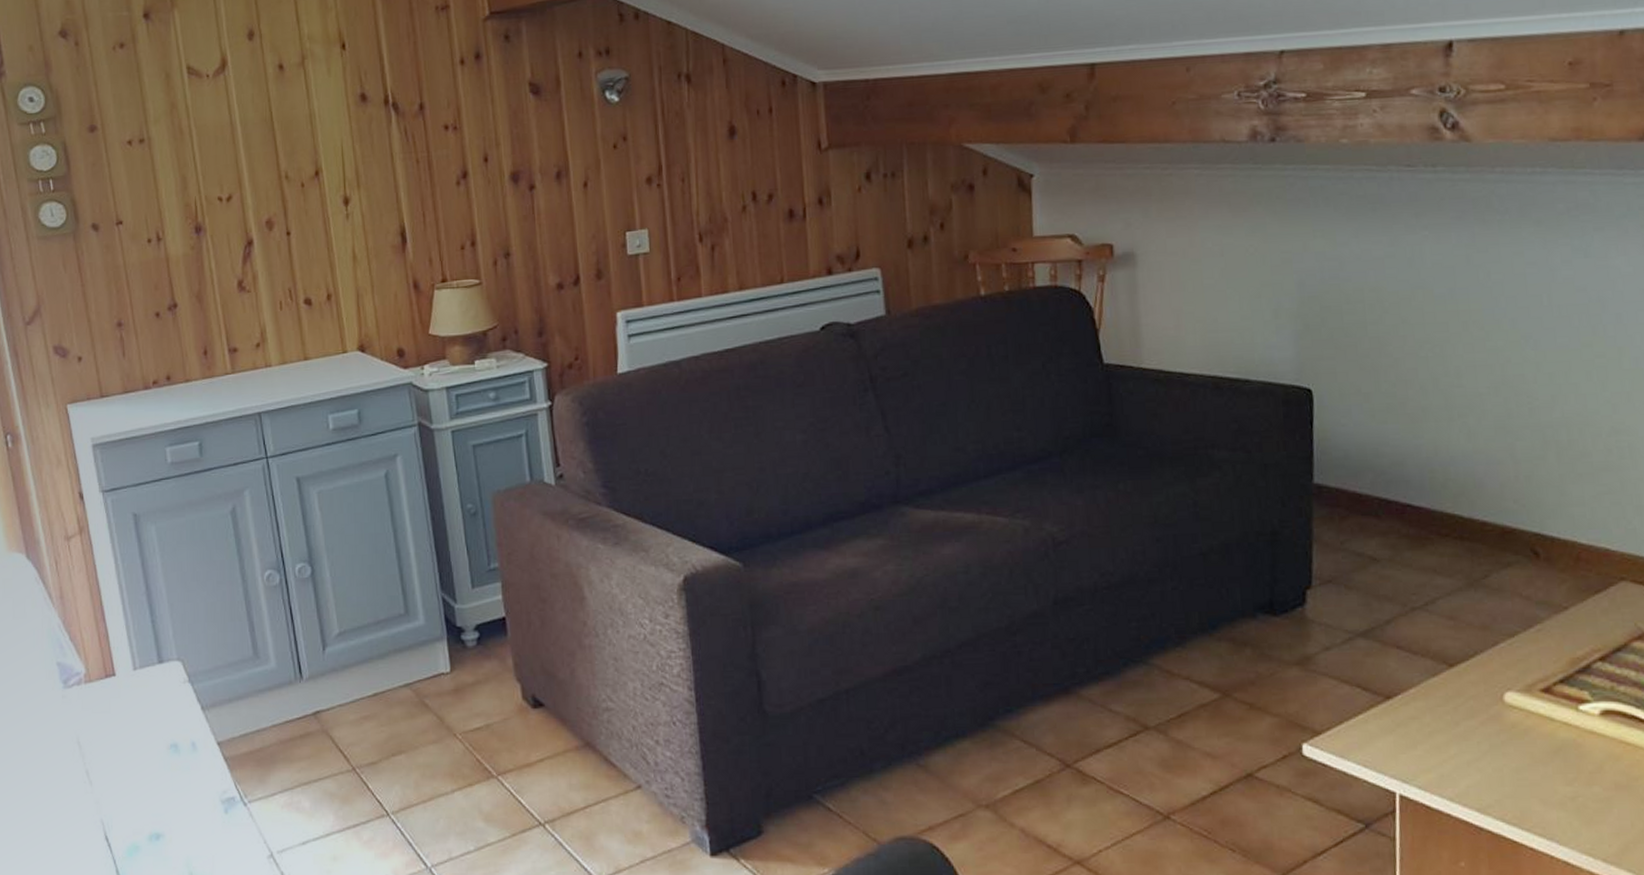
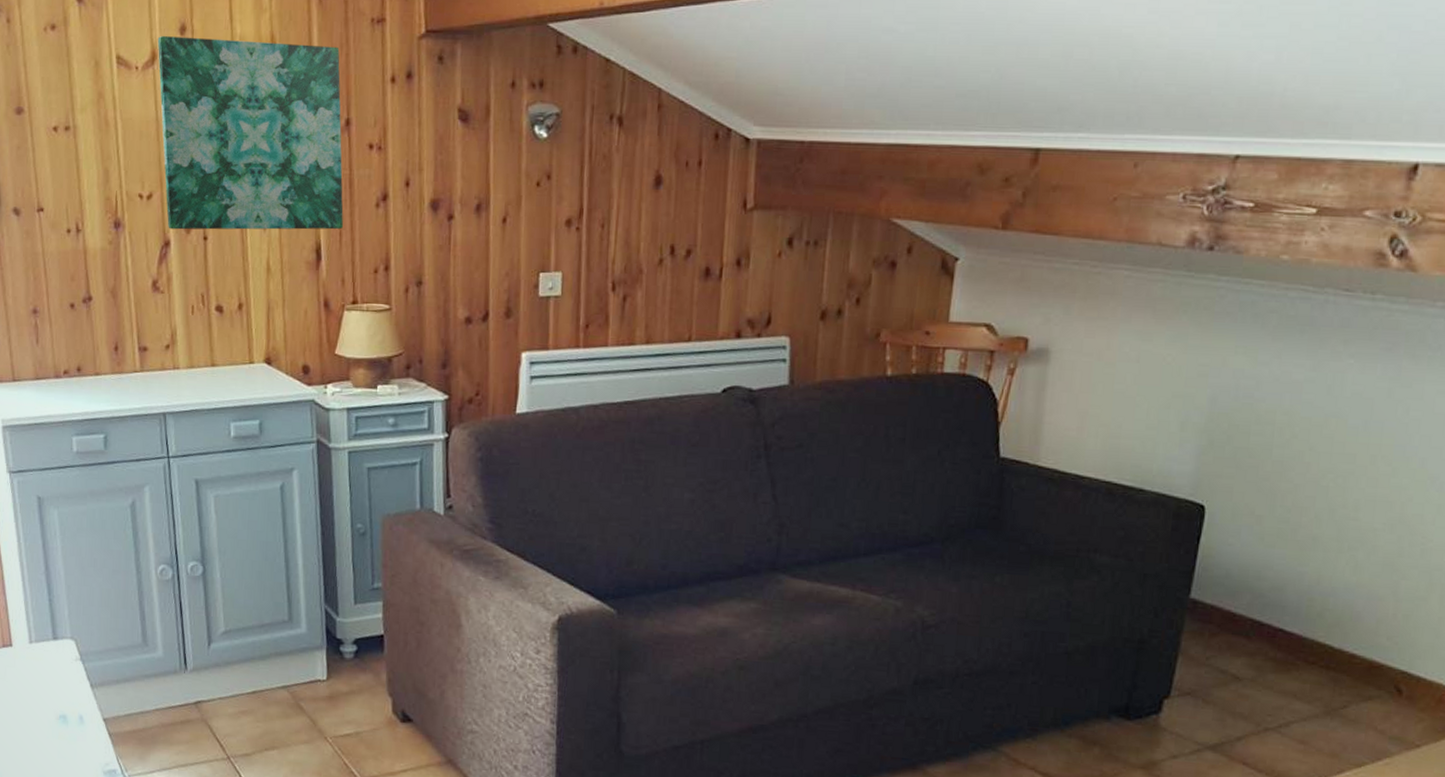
wall art: none [226,36,425,229] -> present [157,36,344,230]

